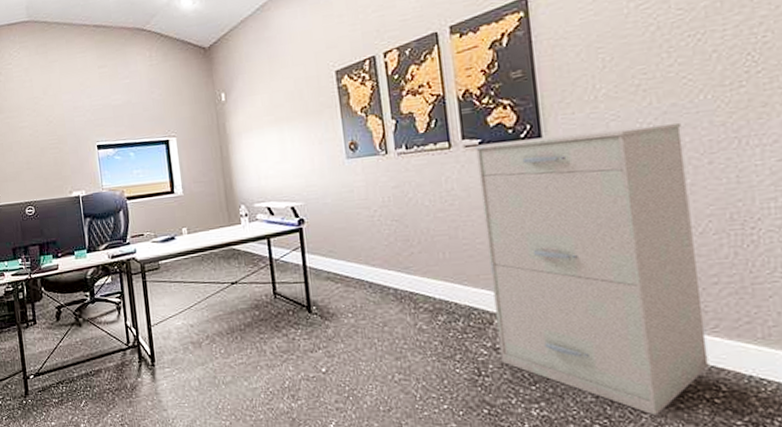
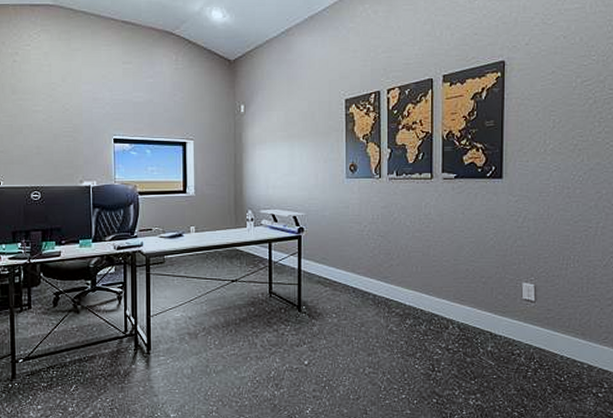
filing cabinet: present [474,123,709,416] -> none [450,178,602,406]

